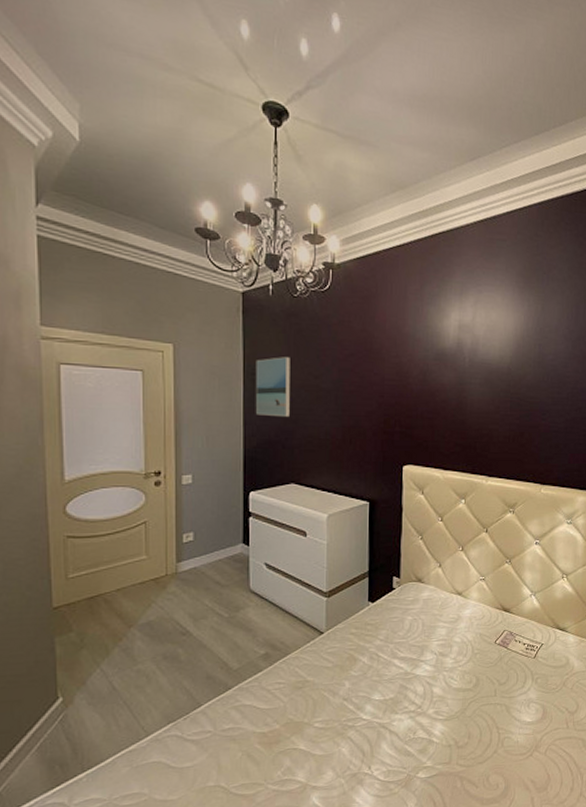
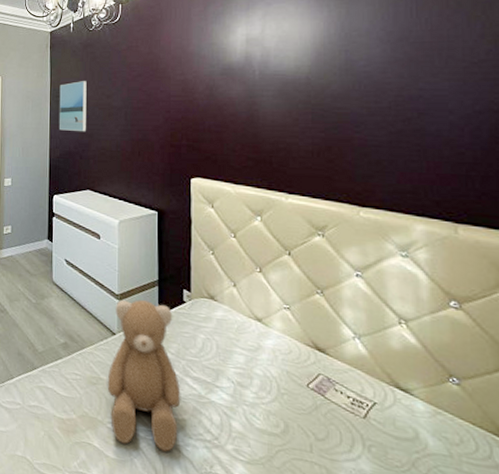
teddy bear: none [314,594,389,738] -> present [107,300,181,452]

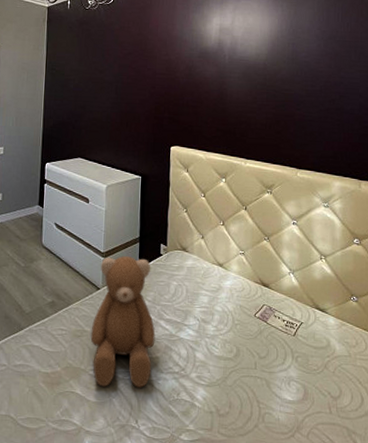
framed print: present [59,81,87,131] -> none [53,56,81,103]

